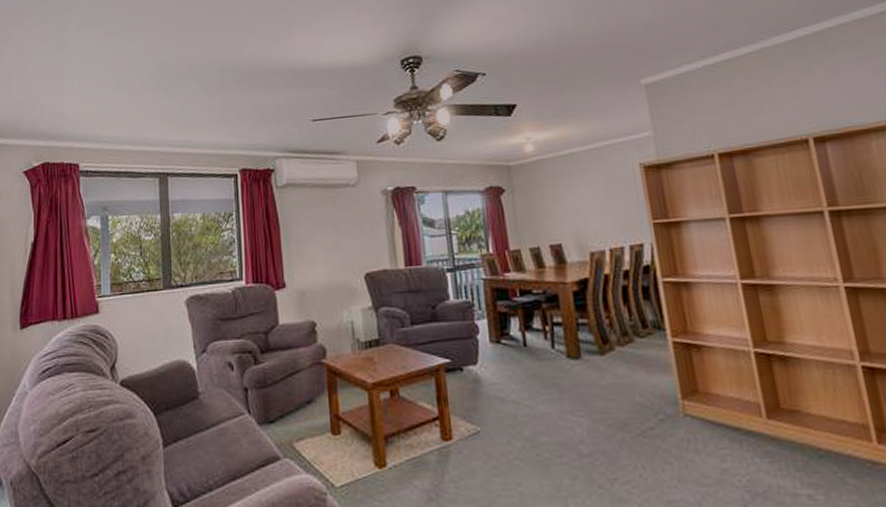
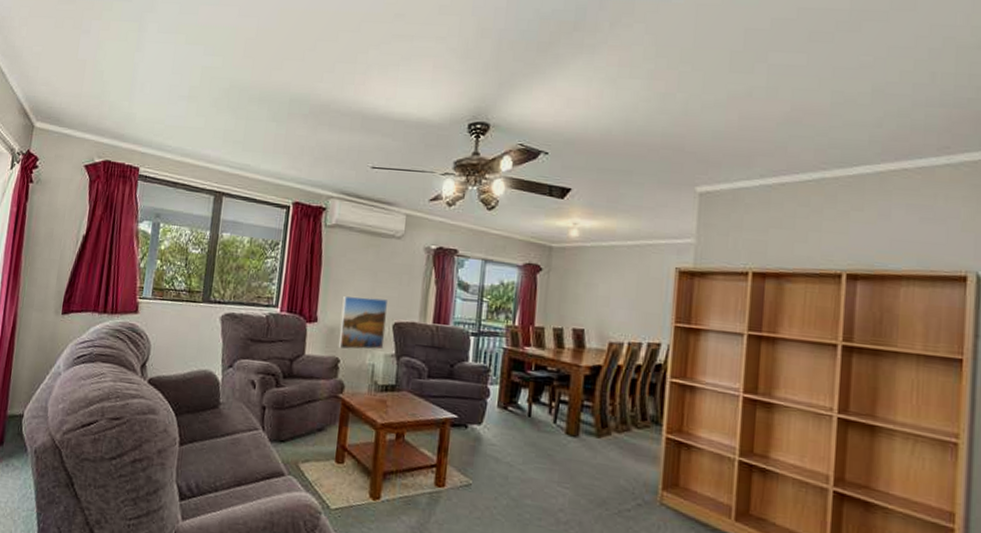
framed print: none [308,251,359,312] -> present [338,295,388,350]

